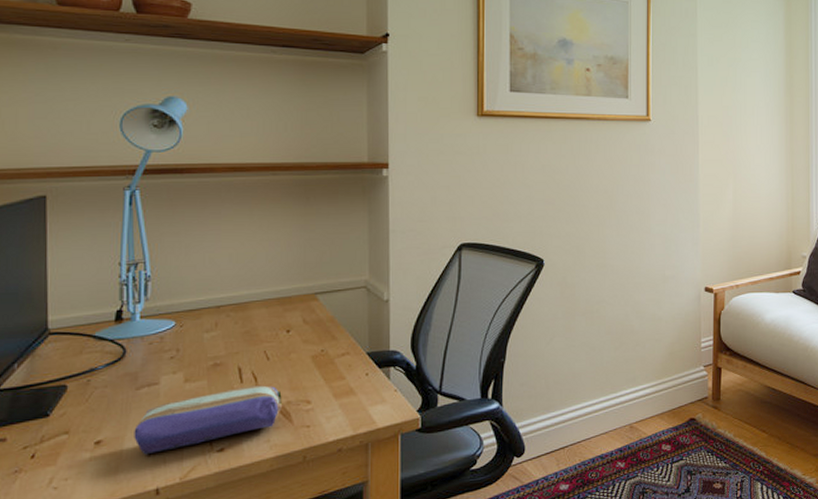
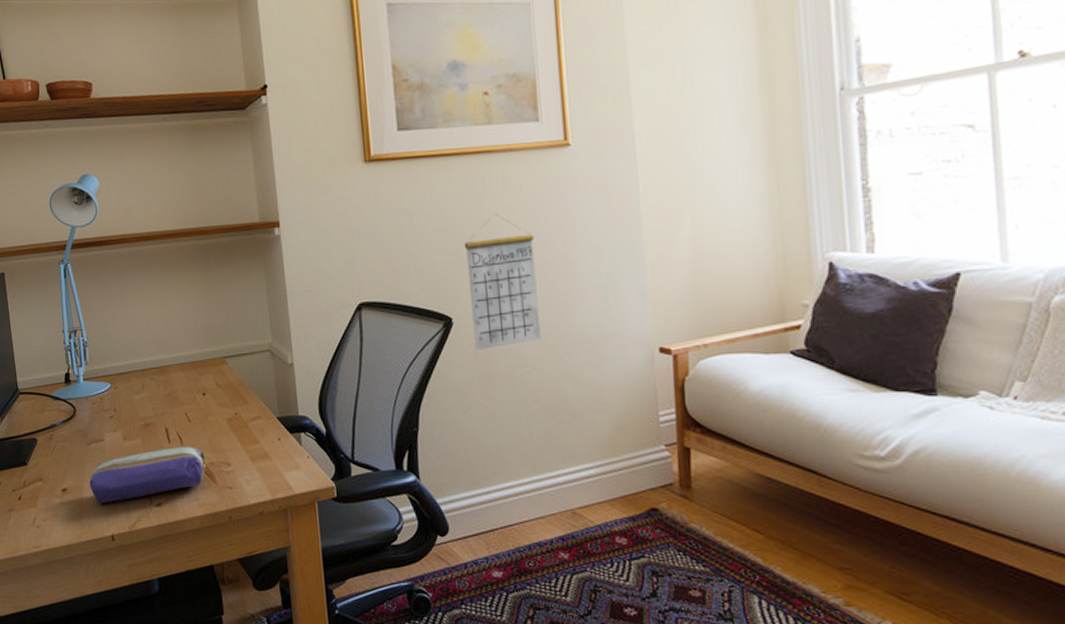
calendar: none [559,171,617,289] -> present [464,213,541,351]

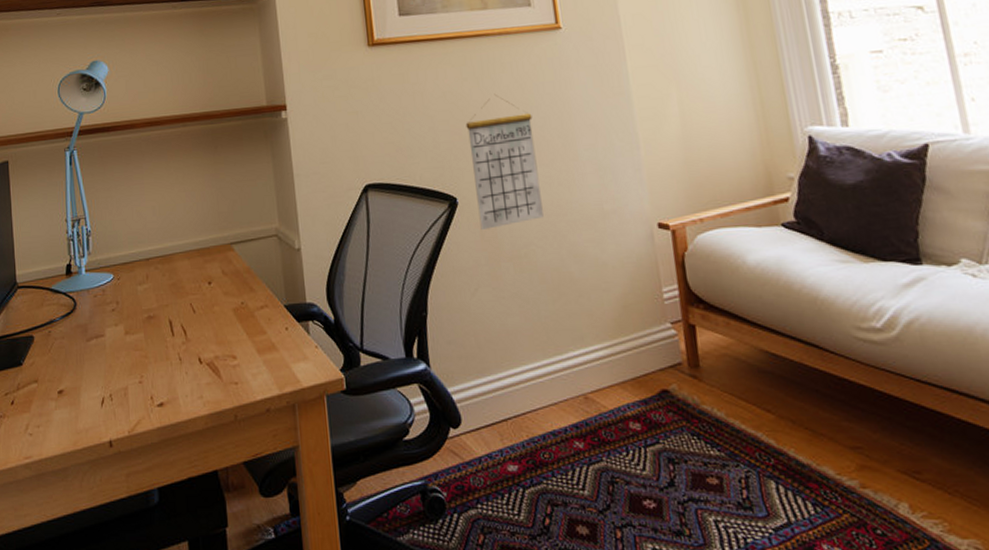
pencil case: present [89,446,206,504] -> none [88,339,211,406]

